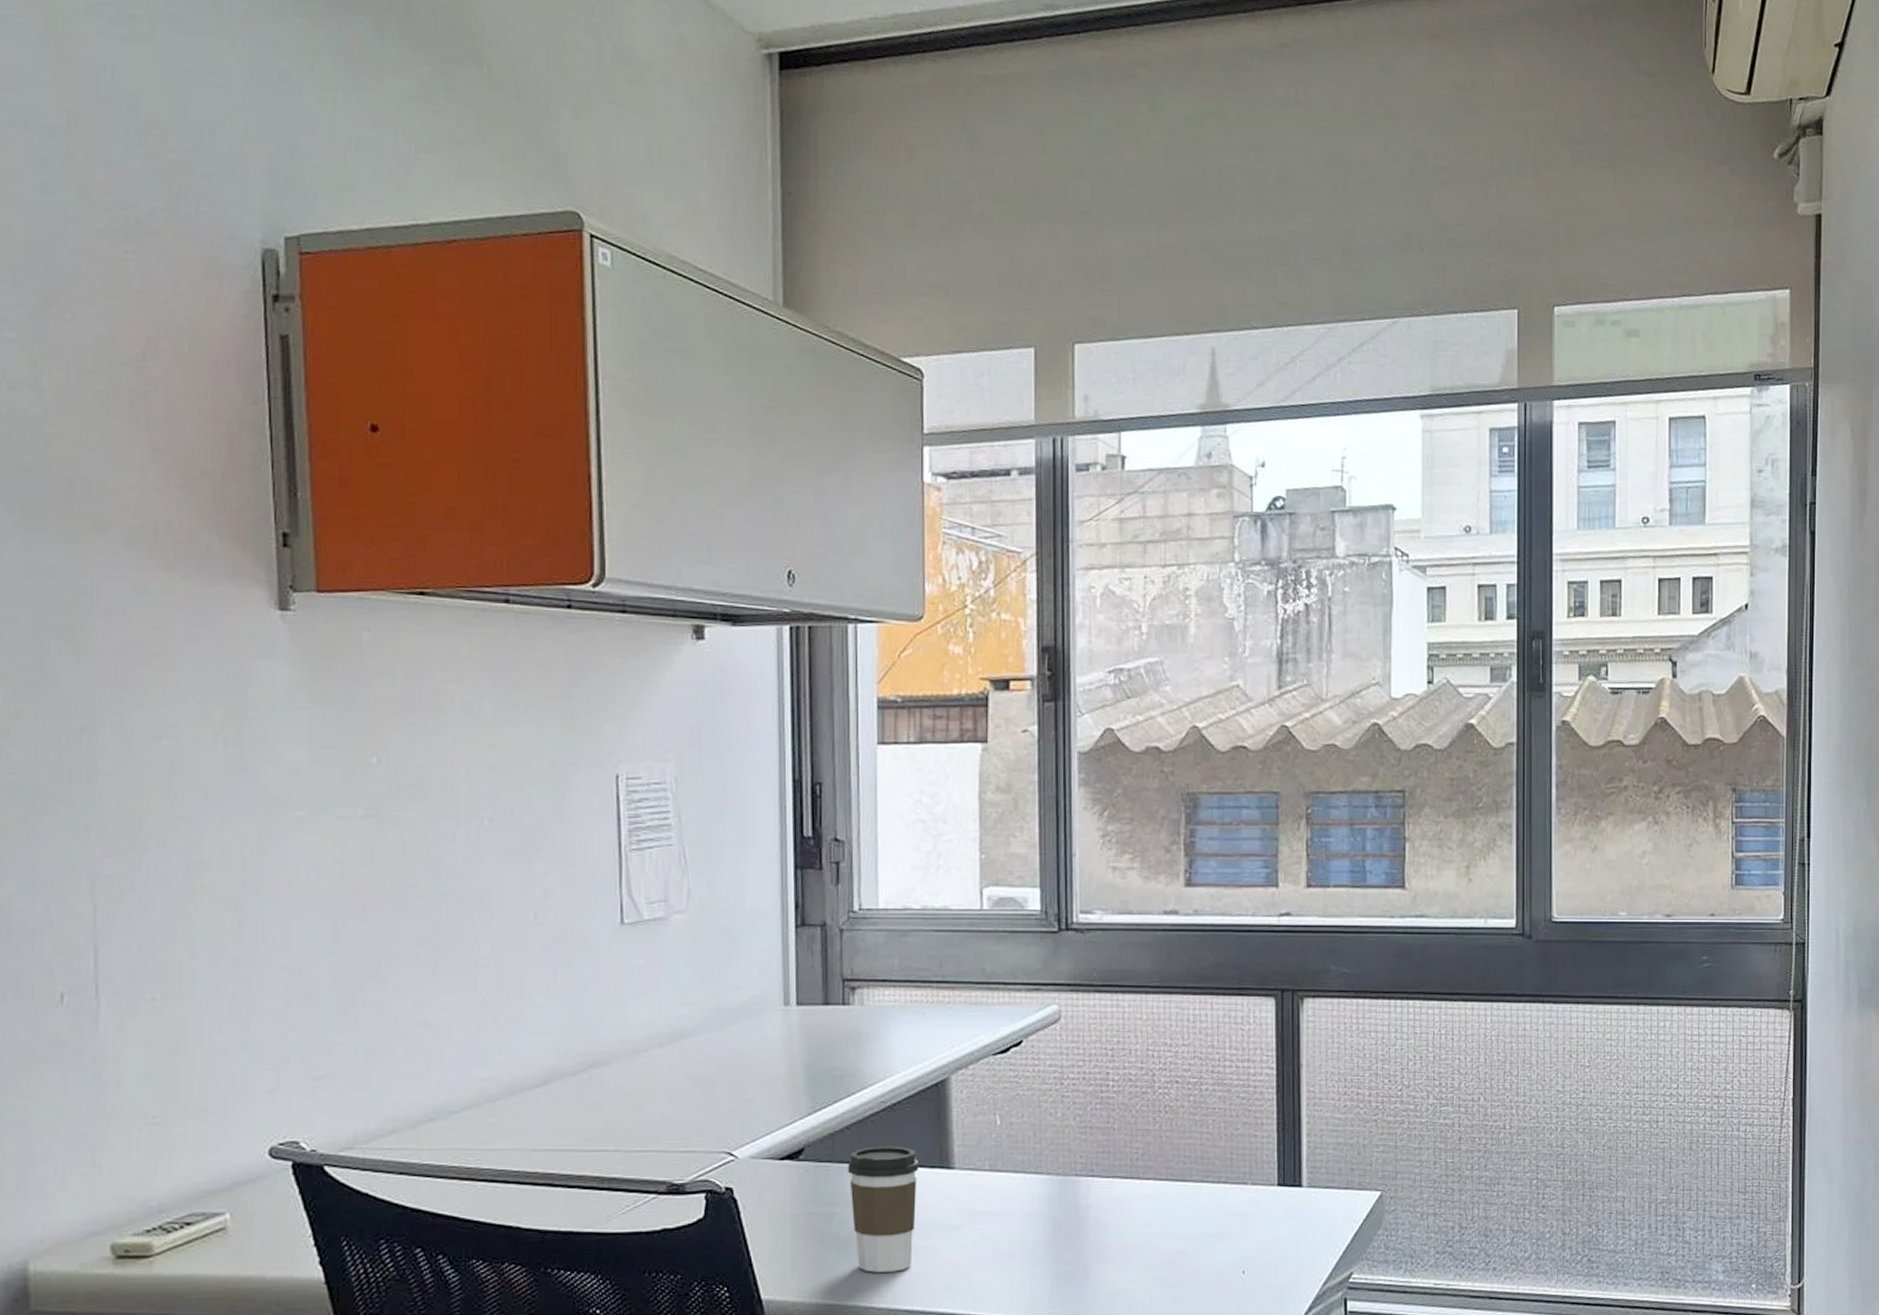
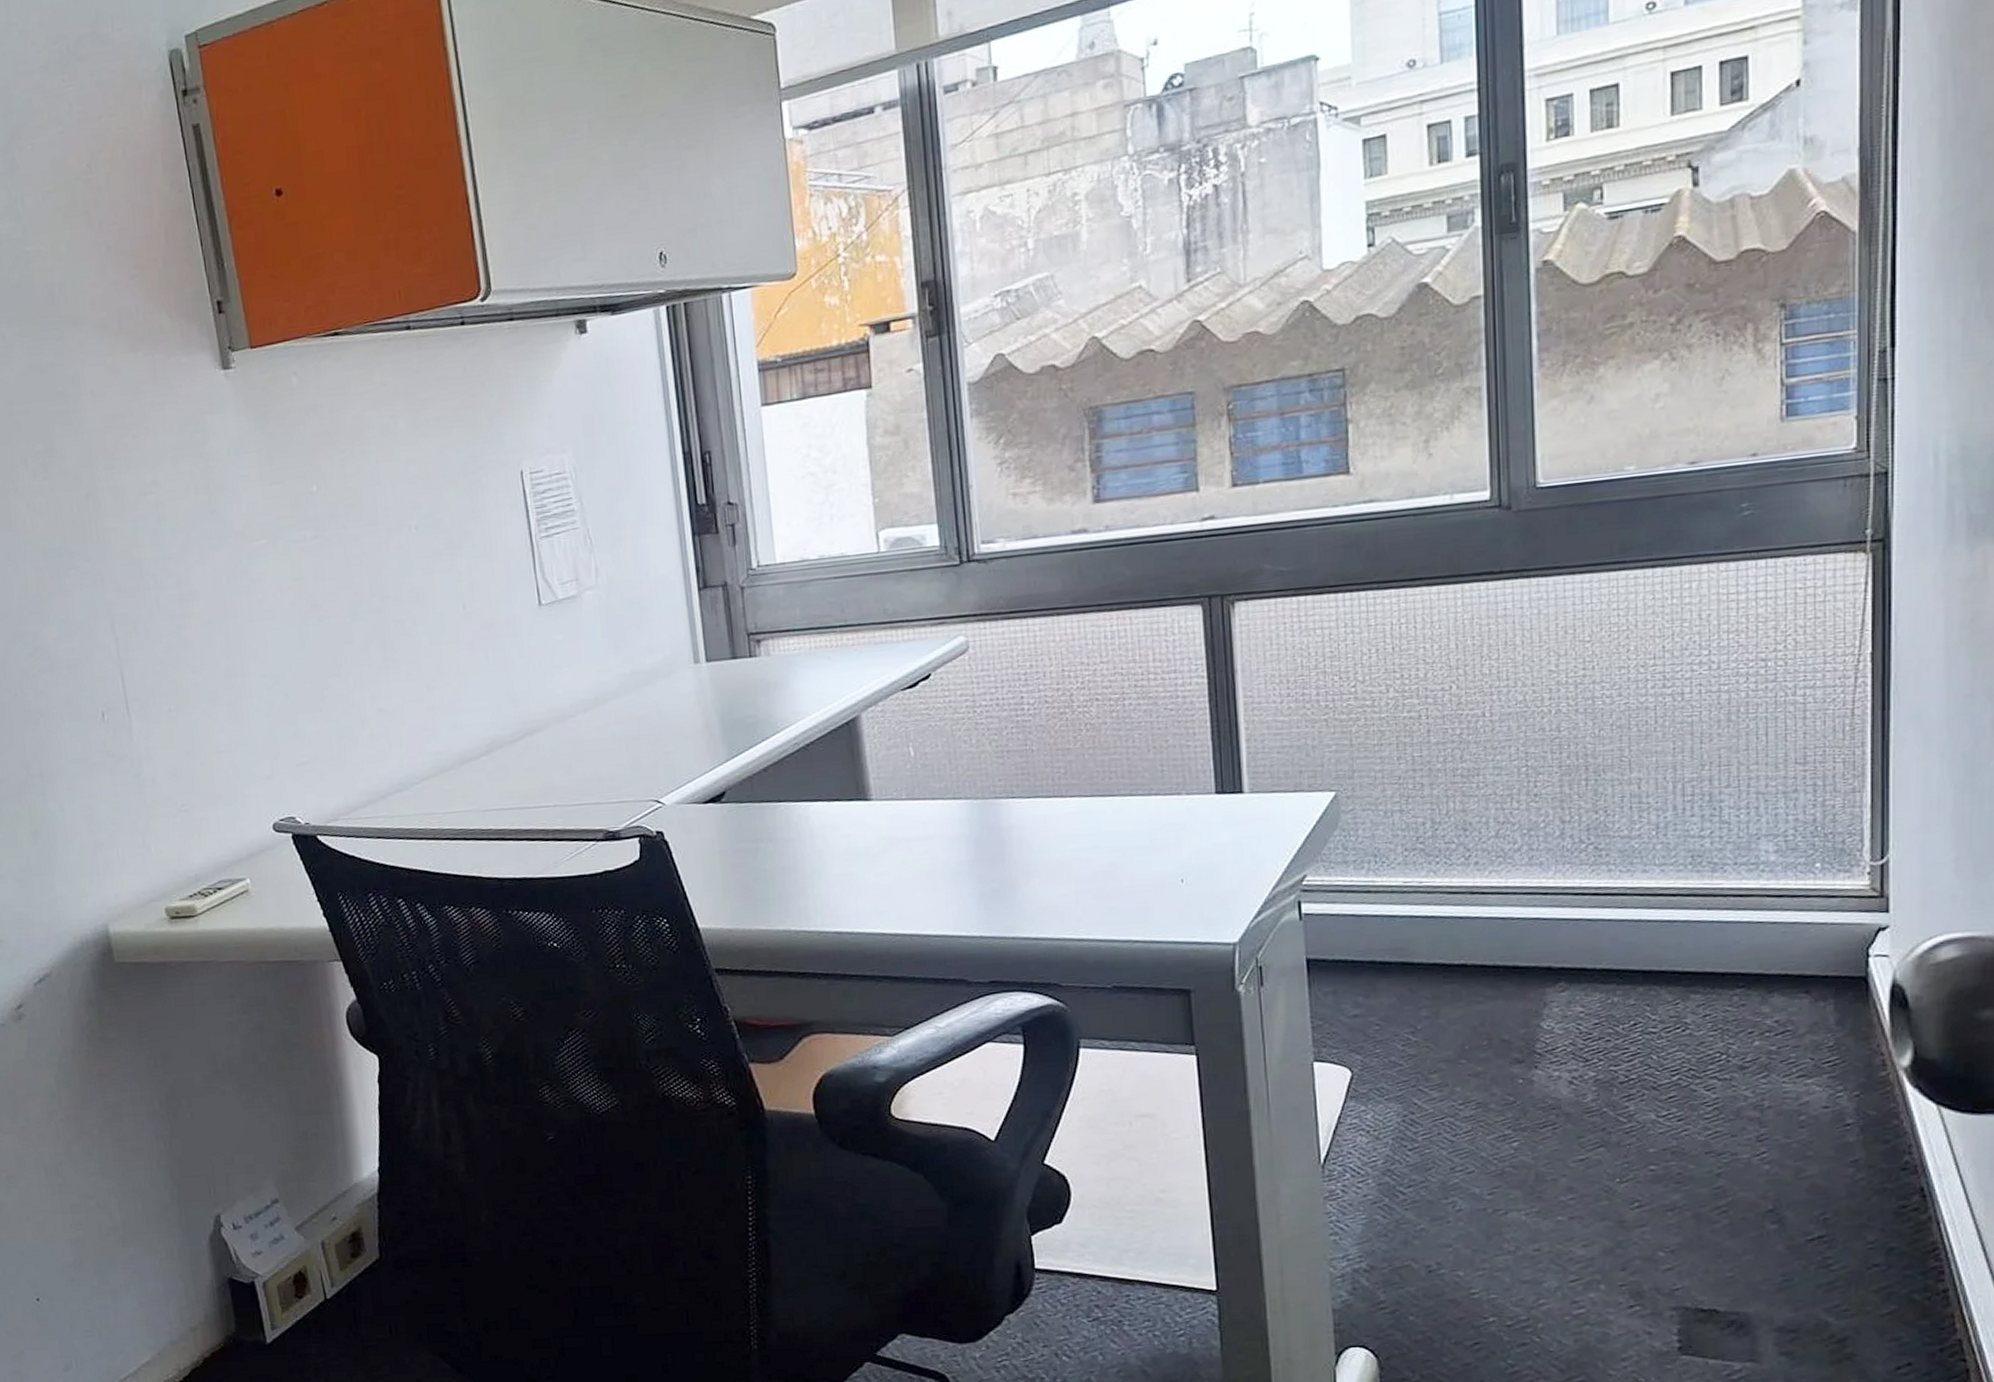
coffee cup: present [848,1146,918,1273] -> none [768,783,837,900]

